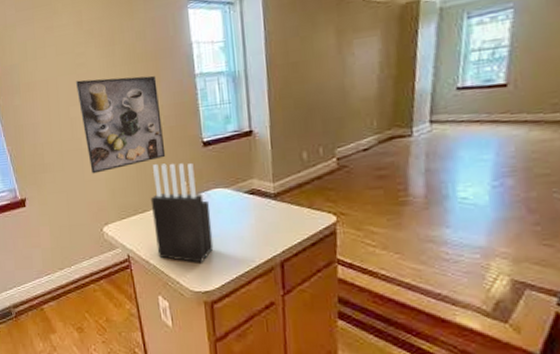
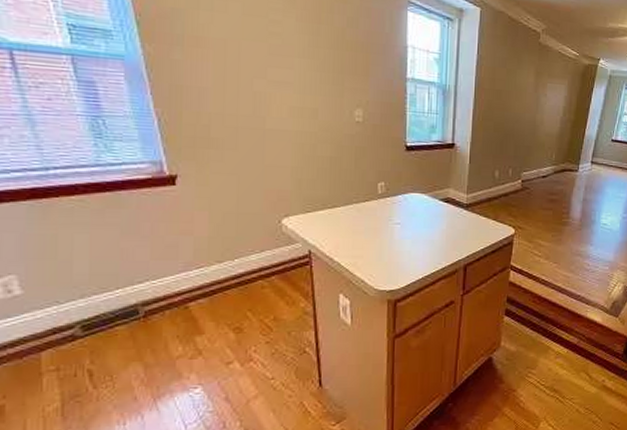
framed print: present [76,75,166,174] -> none [266,51,366,160]
knife block: present [150,163,214,263] -> none [342,160,405,263]

